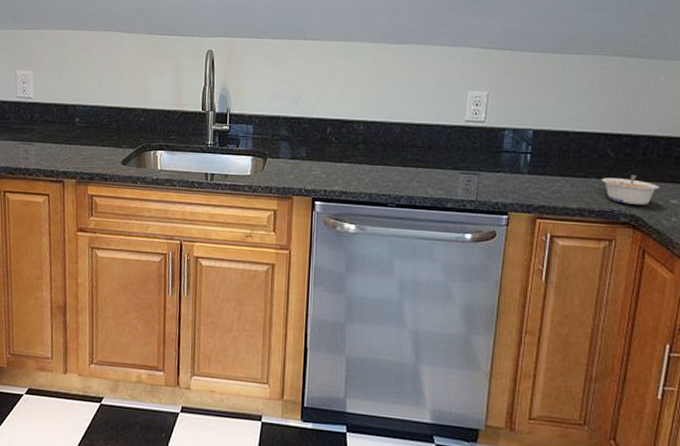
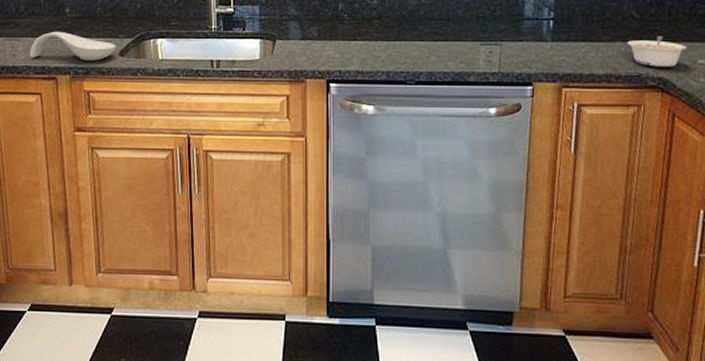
spoon rest: none [40,138,120,168] -> present [29,31,117,61]

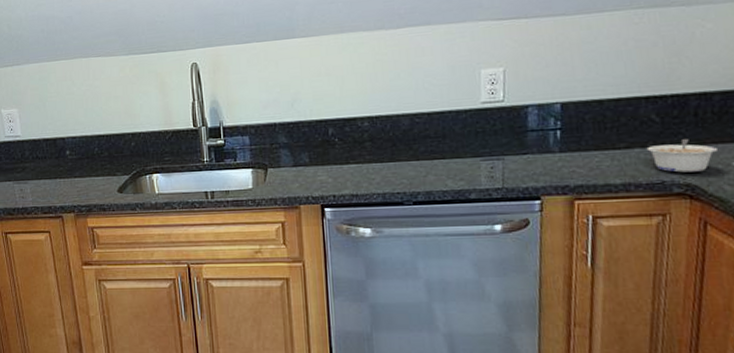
spoon rest: present [29,31,117,61] -> none [36,172,115,199]

